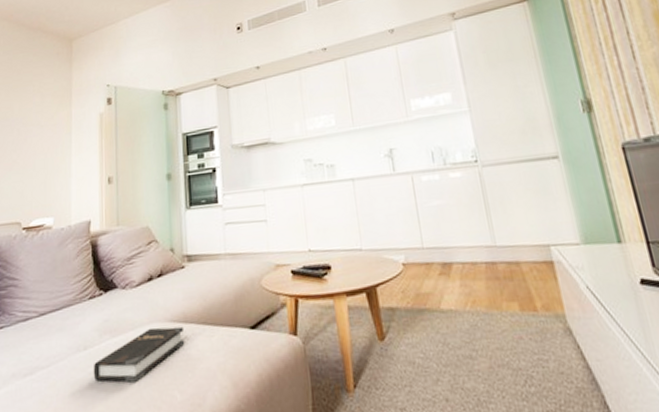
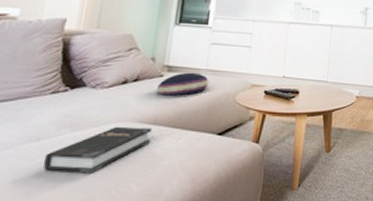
cushion: none [180,258,231,289] -> present [156,72,209,96]

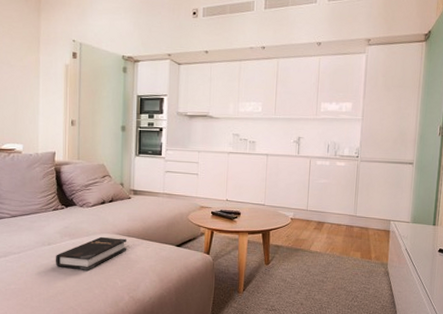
cushion: present [156,72,209,96] -> none [127,195,166,215]

